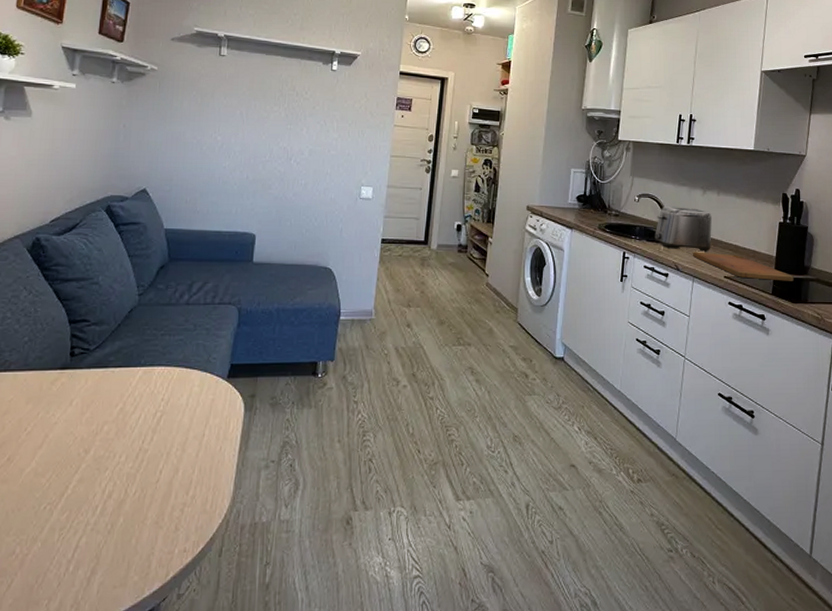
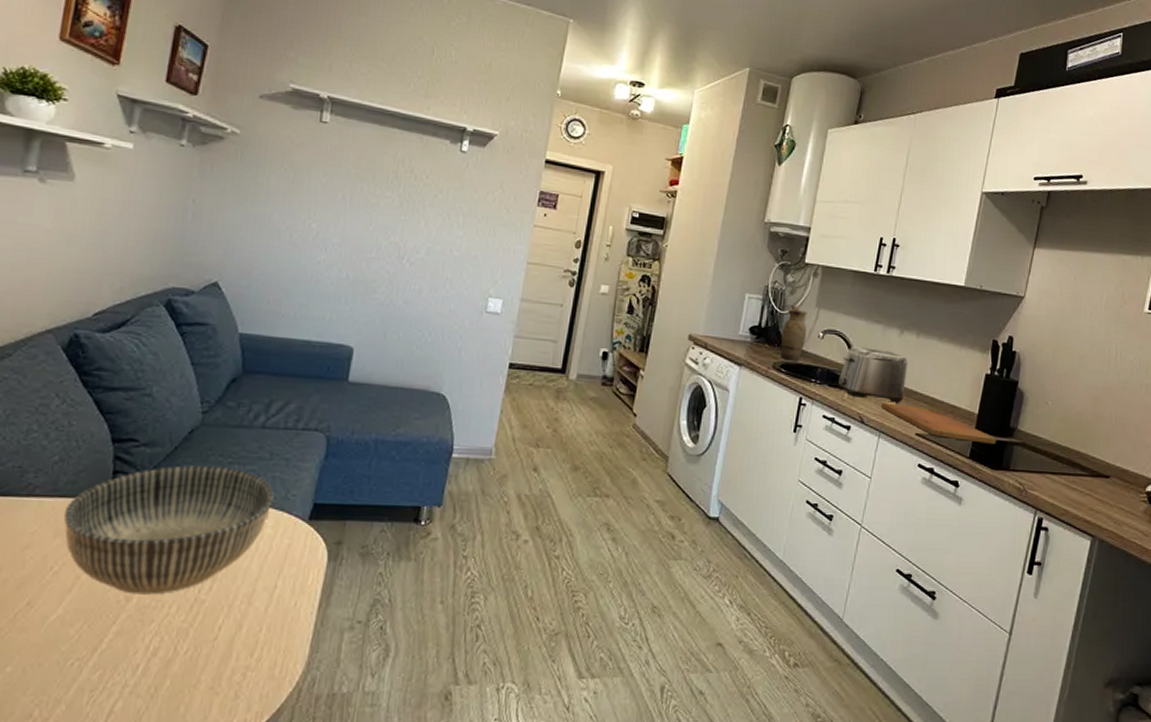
bowl: none [33,339,199,447] -> present [63,465,274,595]
ceramic jug: none [603,176,625,223] -> present [780,305,807,362]

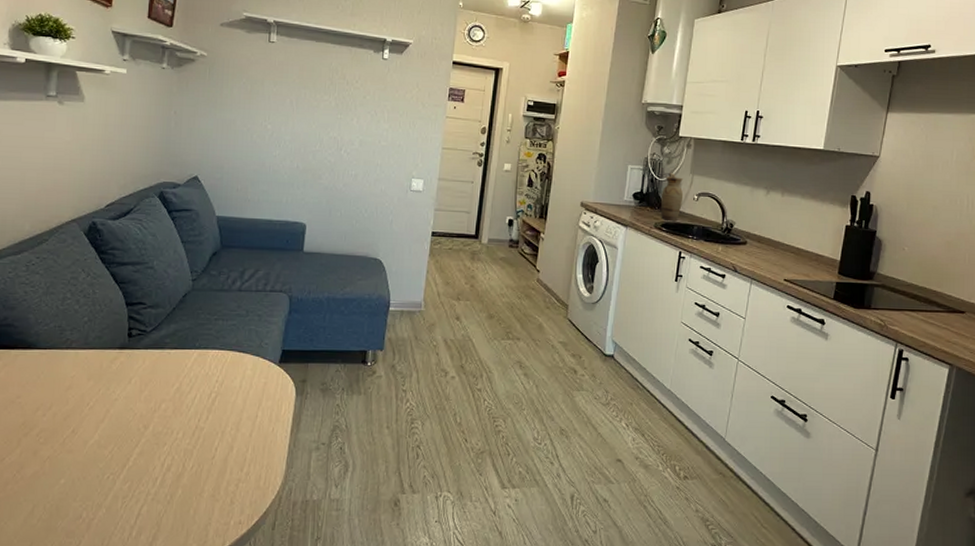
bowl: present [63,465,274,595] -> none [94,322,251,424]
toaster: present [838,346,908,403] -> none [713,206,774,254]
cutting board: present [882,402,996,444] -> none [752,253,858,287]

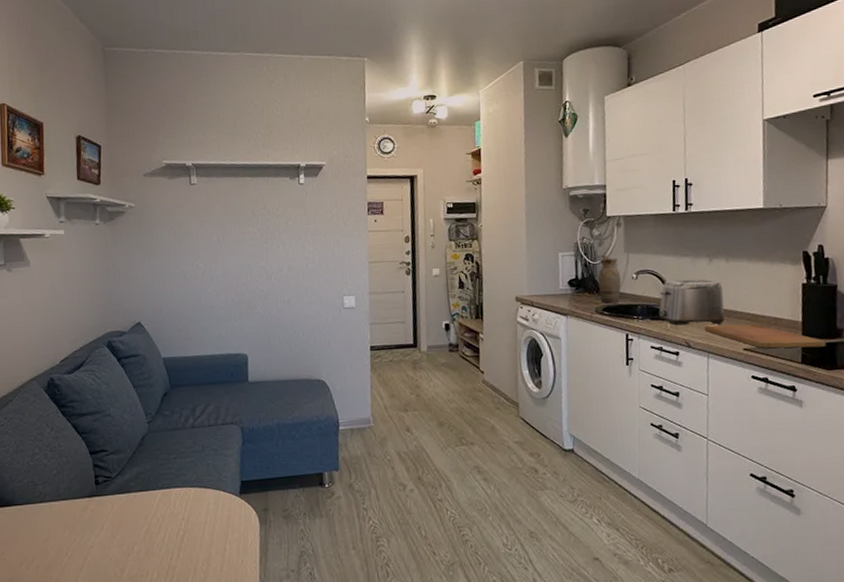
toaster: none [713,206,774,254] -> present [659,279,725,326]
cutting board: none [752,253,858,287] -> present [705,324,826,349]

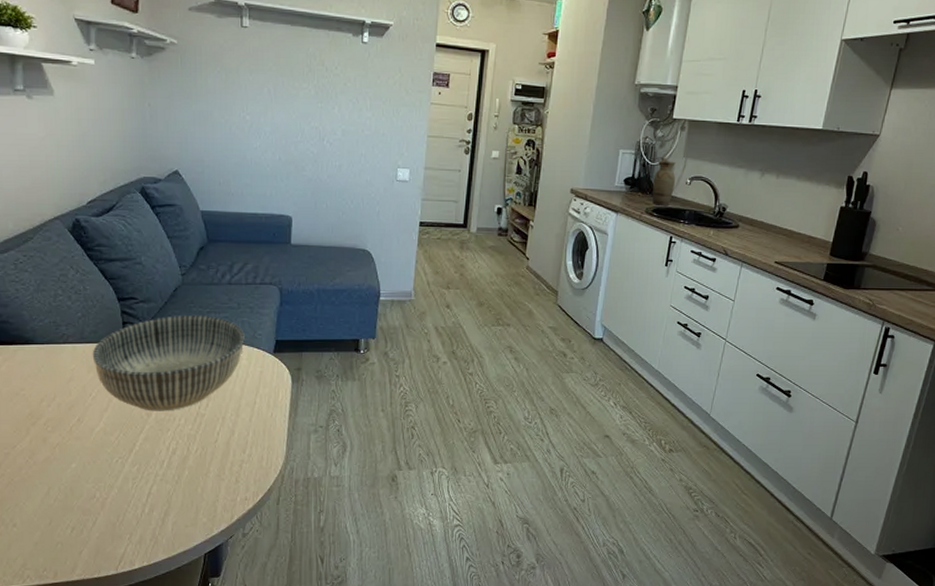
bowl: none [67,462,211,567] -> present [92,315,245,411]
toaster: present [659,279,725,326] -> none [704,190,768,237]
cutting board: present [705,324,826,349] -> none [744,236,849,267]

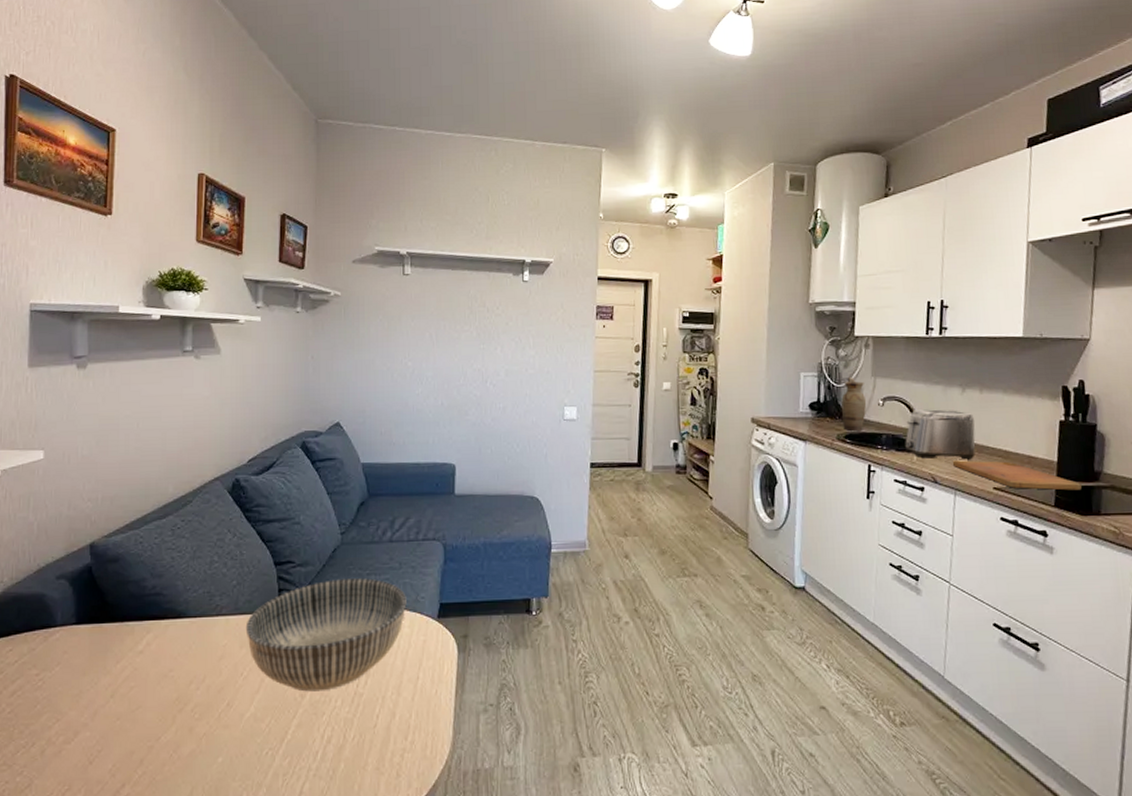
toaster: none [704,190,768,237] -> present [905,409,976,460]
cutting board: none [744,236,849,267] -> present [953,460,1082,491]

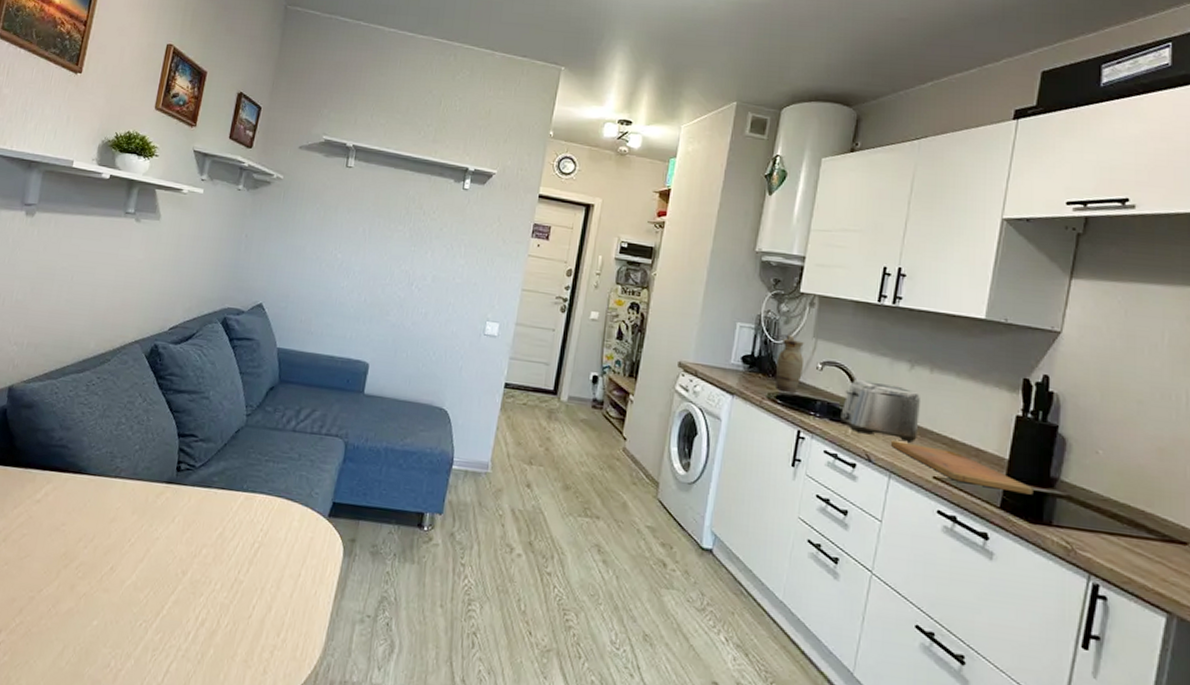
bowl: present [245,578,407,692] -> none [140,460,301,572]

